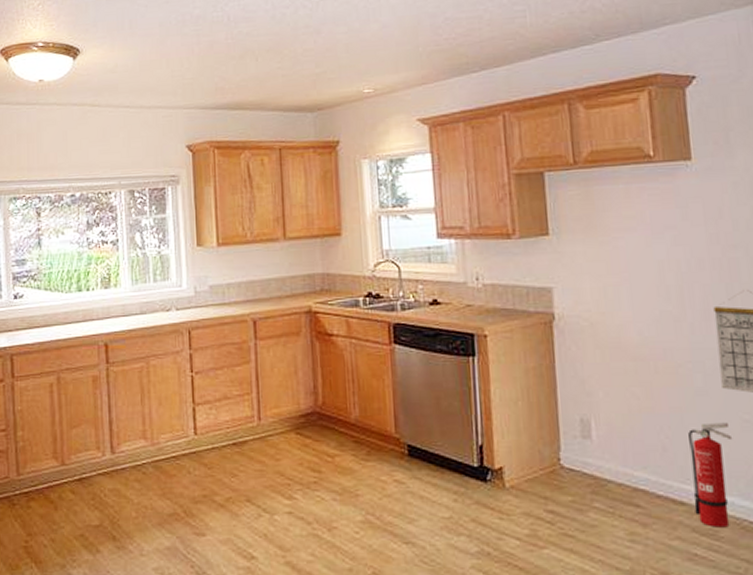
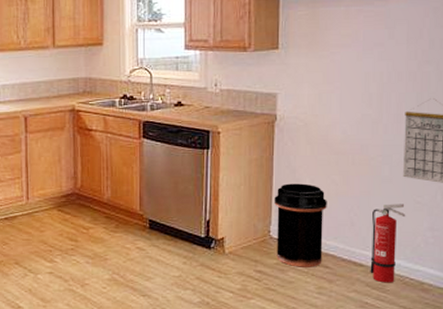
trash can: none [561,397,631,506] -> present [274,183,327,267]

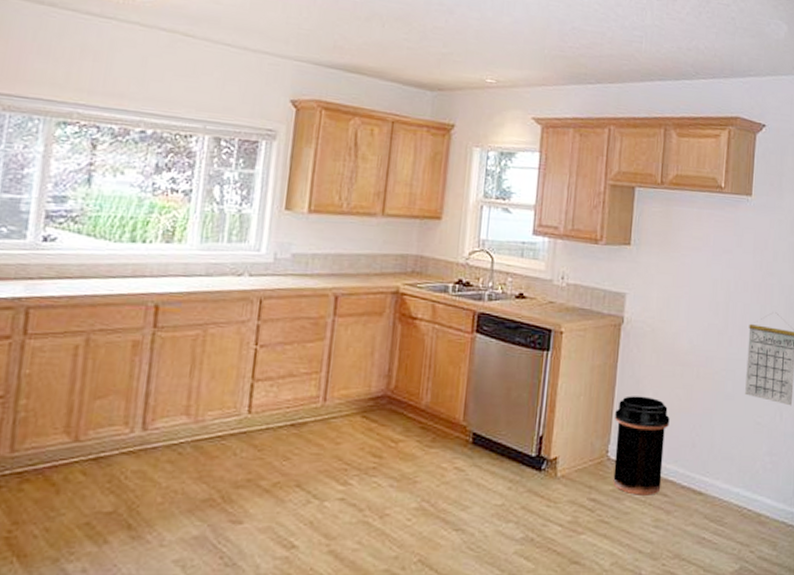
fire extinguisher: present [370,204,406,283] -> none [709,423,747,515]

